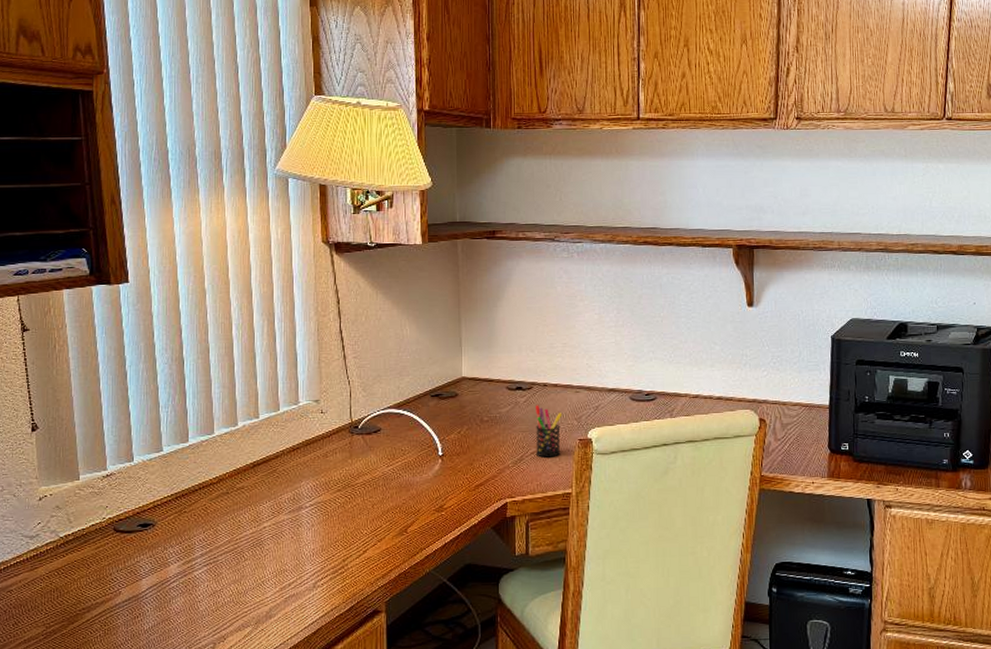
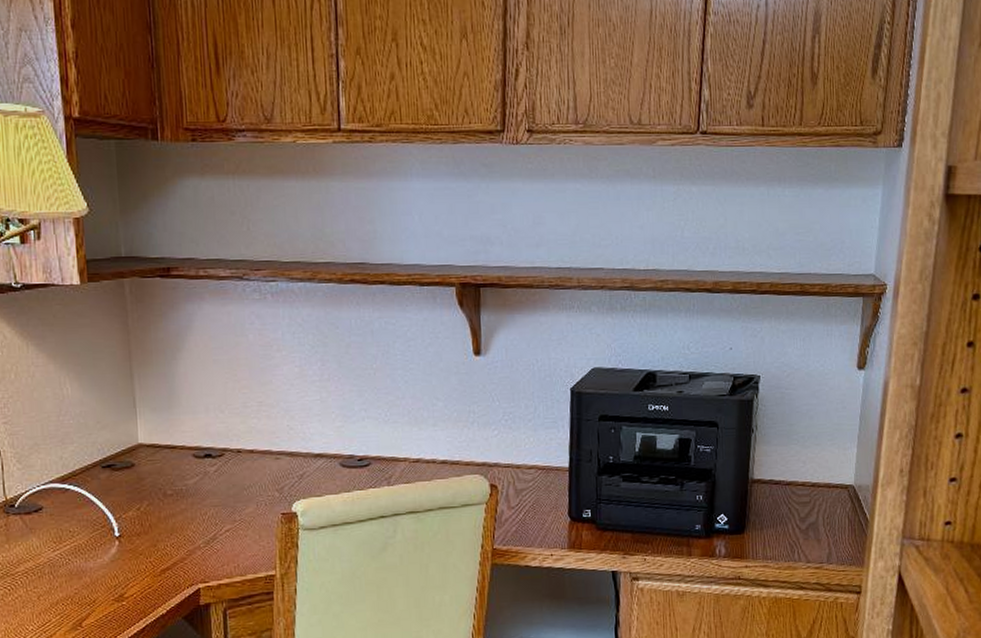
pen holder: present [536,405,563,457] -> none [229,474,261,535]

